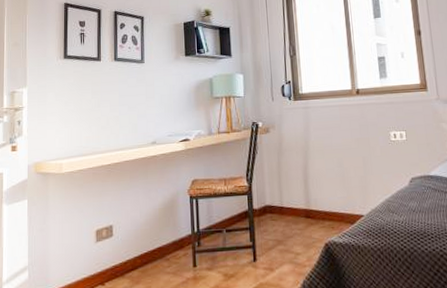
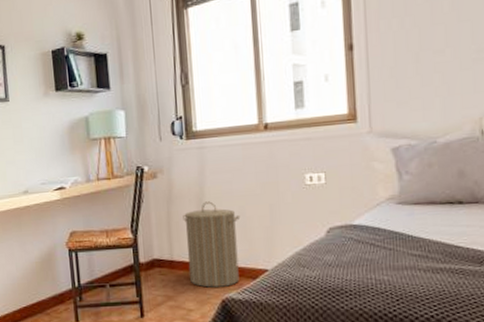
laundry hamper: none [291,154,340,232] -> present [183,201,241,288]

